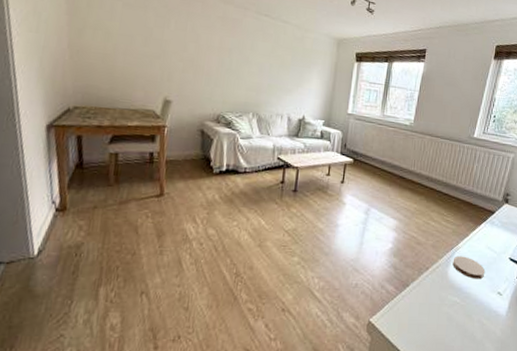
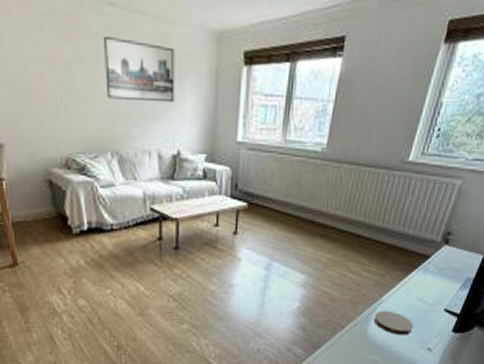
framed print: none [255,35,308,83] -> present [104,37,175,103]

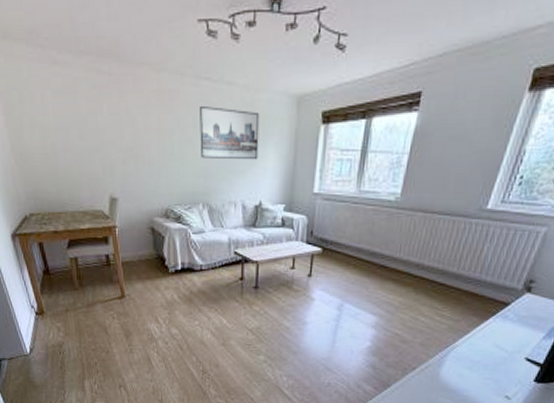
coaster: present [374,310,414,336] -> none [446,355,491,382]

